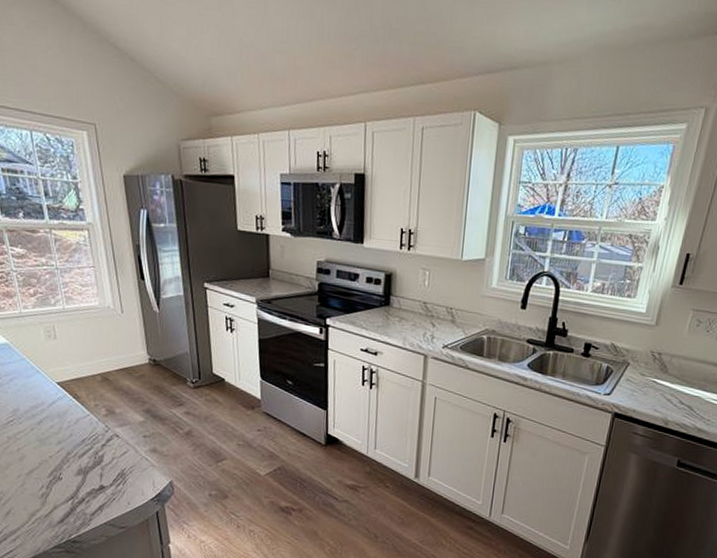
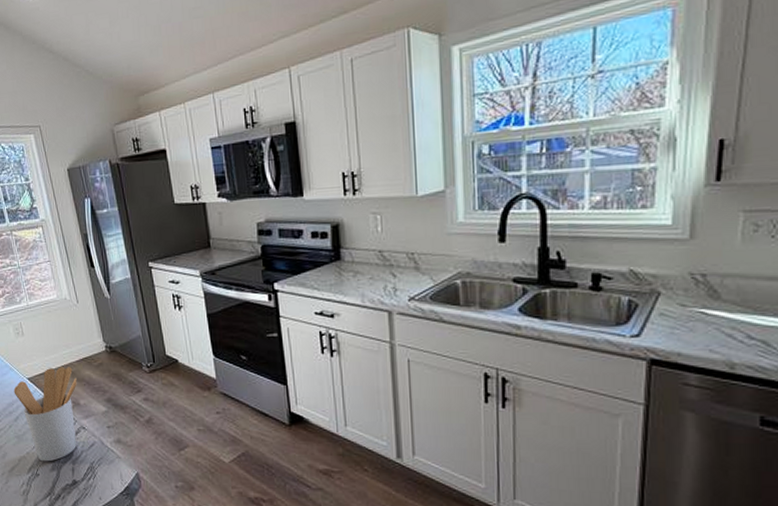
utensil holder: none [39,374,114,467] -> present [13,367,78,462]

